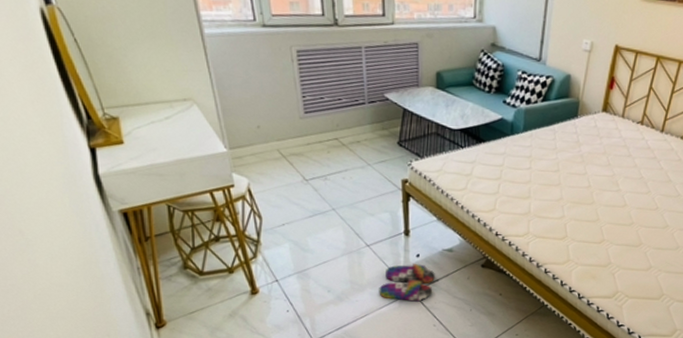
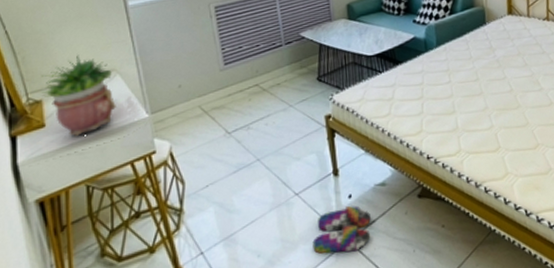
potted plant: none [115,77,194,158] -> present [39,54,116,137]

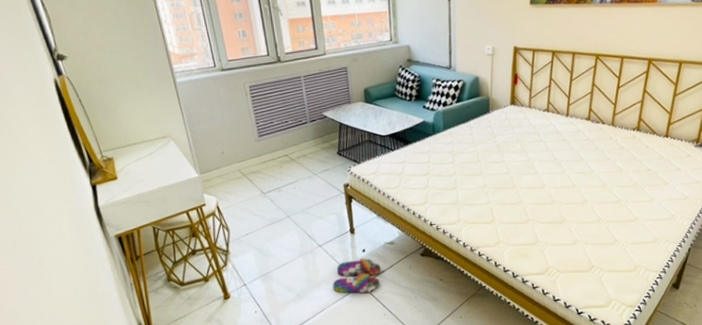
potted plant: present [39,54,116,137] -> none [110,122,172,188]

